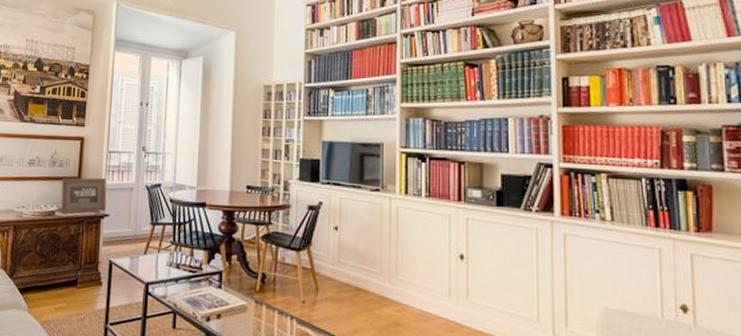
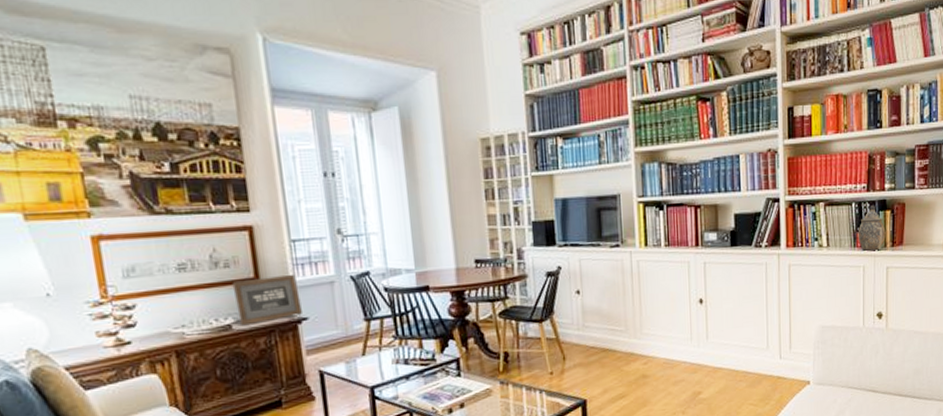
decorative jar: none [650,184,688,234] -> present [858,205,886,252]

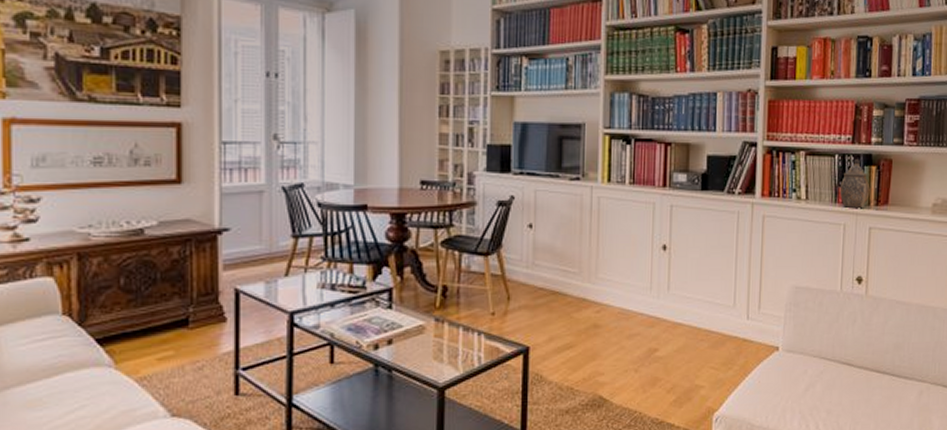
picture frame: present [232,274,302,326] -> none [150,179,224,232]

